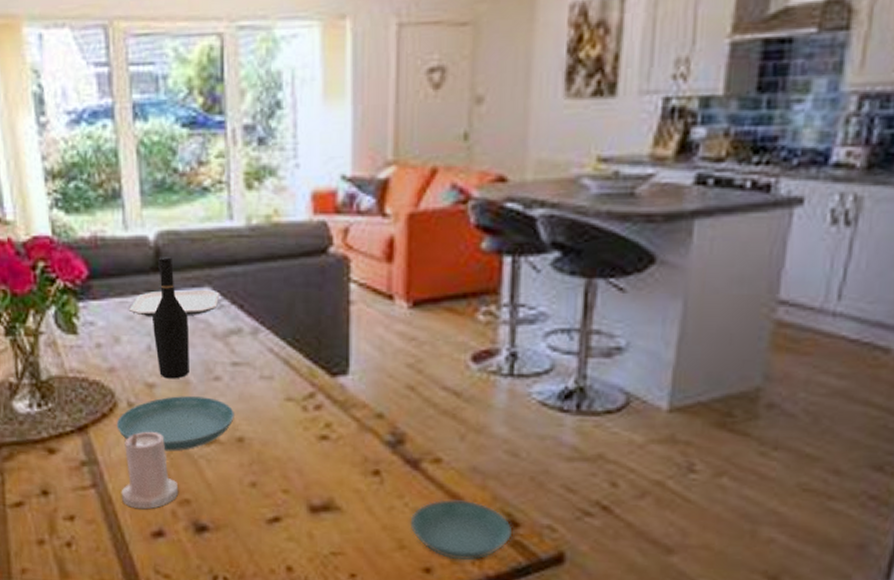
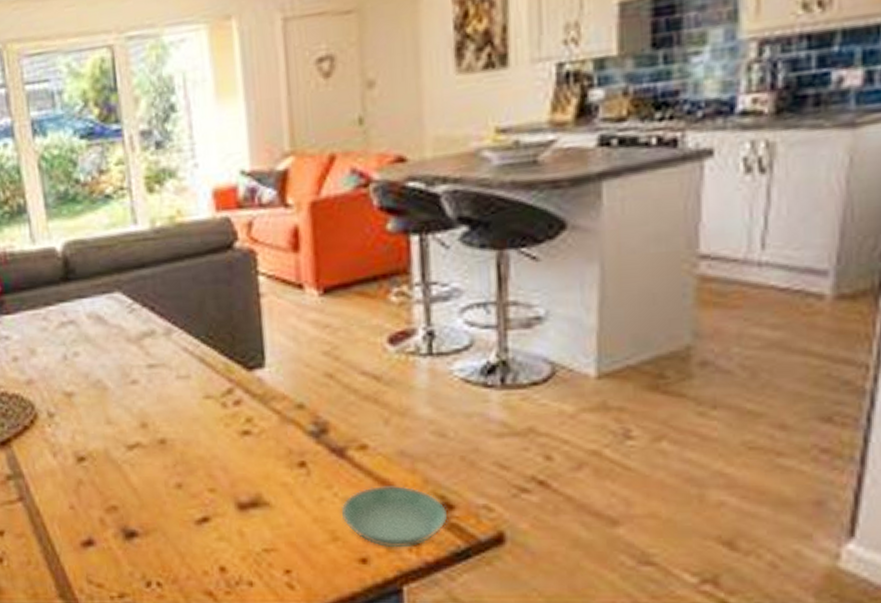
saucer: present [116,396,234,451] -> none [38,401,155,459]
candle: present [121,431,179,509] -> none [48,440,106,518]
plate: present [129,289,220,318] -> none [42,294,131,327]
wine bottle: present [152,257,189,379] -> none [66,266,106,386]

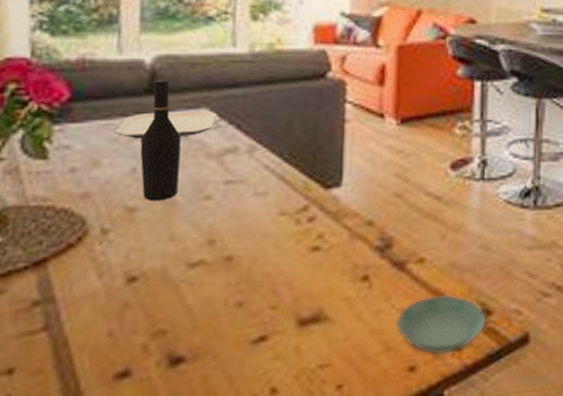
plate: none [42,294,131,327] -> present [114,110,218,139]
wine bottle: none [66,266,106,386] -> present [140,80,182,201]

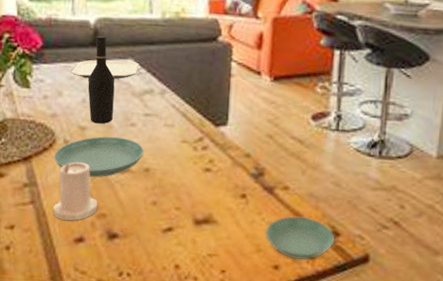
candle: none [80,258,154,348] -> present [53,162,98,221]
saucer: none [84,217,224,279] -> present [54,136,144,178]

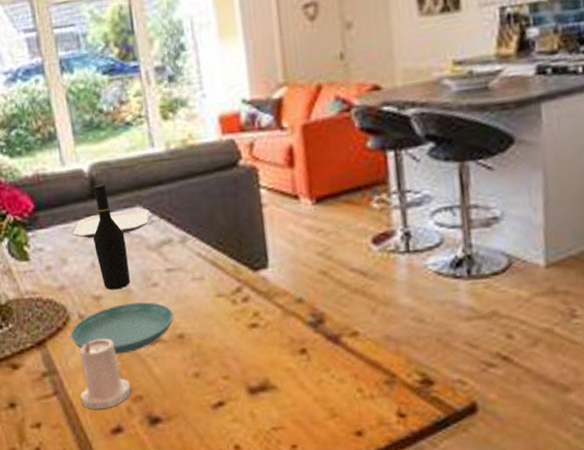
saucer: present [265,216,335,260] -> none [337,366,428,421]

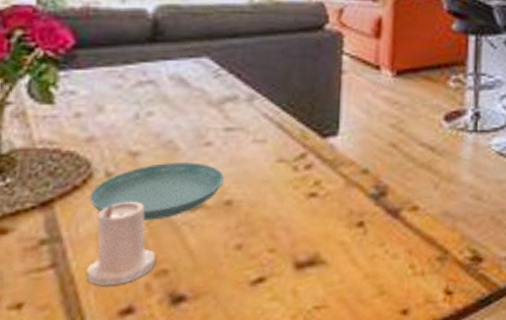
plate: present [72,208,150,239] -> none [118,59,218,86]
wine bottle: present [93,184,130,290] -> none [142,29,183,146]

